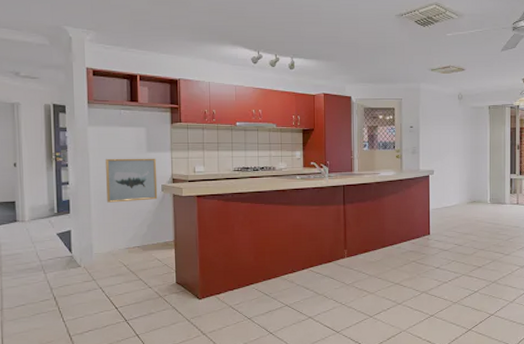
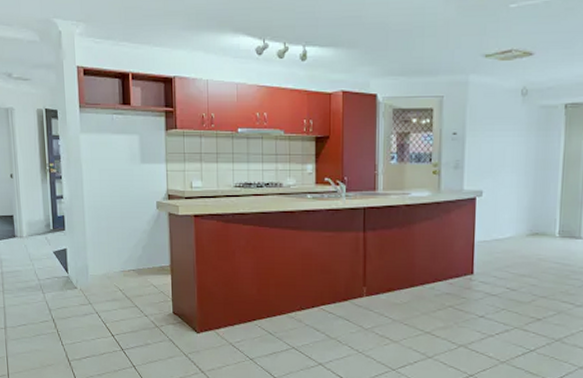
wall art: present [104,158,158,203] -> none [98,170,153,220]

